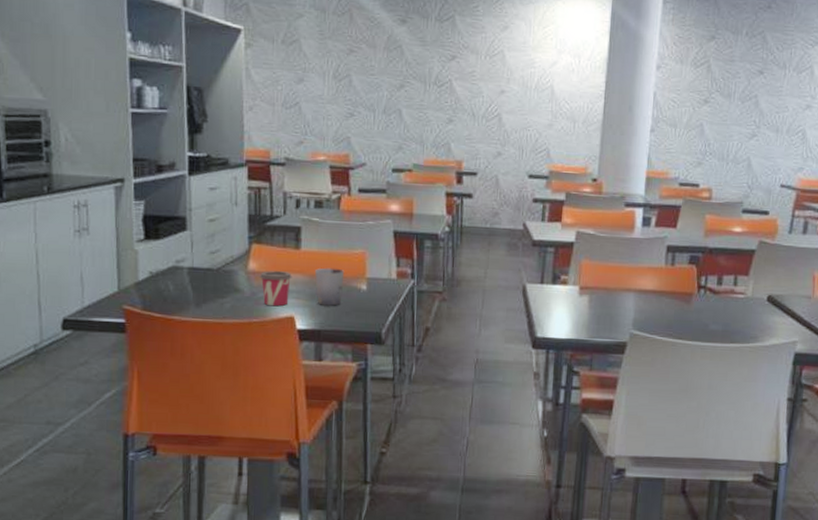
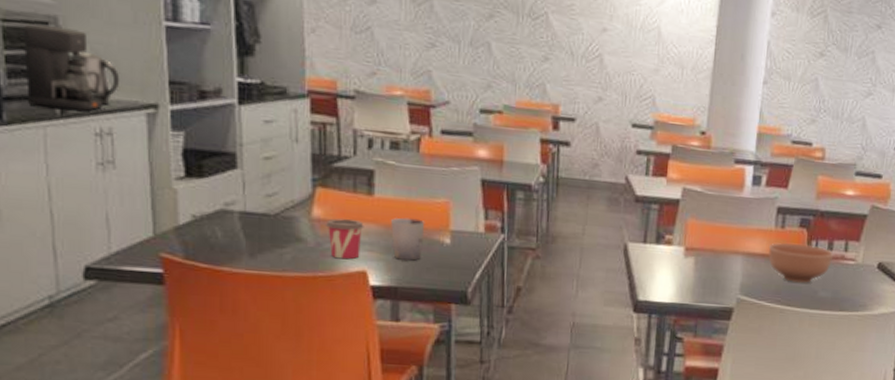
coffee maker: none [21,118,80,188] -> present [24,24,102,112]
kettle: none [54,138,95,182] -> present [68,52,120,105]
bowl: none [659,279,723,317] -> present [768,243,834,283]

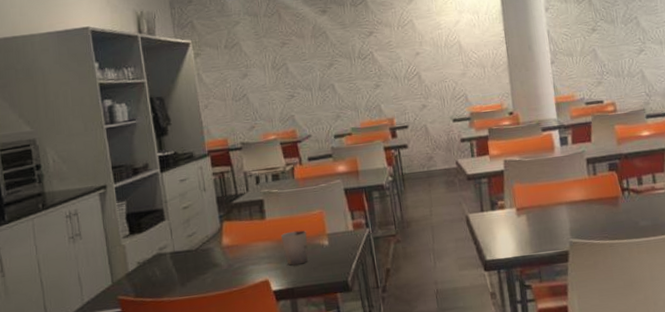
coffee maker: present [24,24,102,112] -> none [14,145,69,206]
kettle: present [68,52,120,105] -> none [44,159,80,194]
cup: present [325,218,364,260] -> none [233,241,262,274]
bowl: present [768,243,834,283] -> none [586,183,645,219]

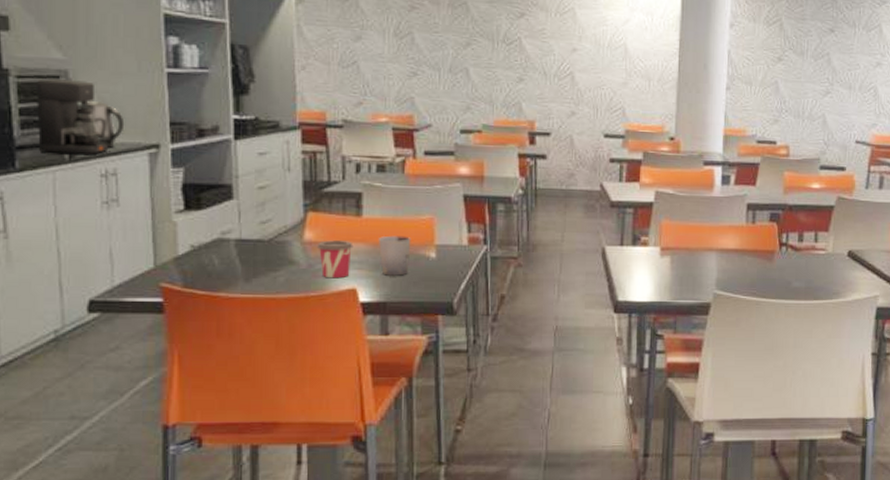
coffee maker: none [14,145,69,206] -> present [37,79,107,156]
kettle: none [44,159,80,194] -> present [76,101,125,148]
cup: none [233,241,262,274] -> present [316,240,353,279]

